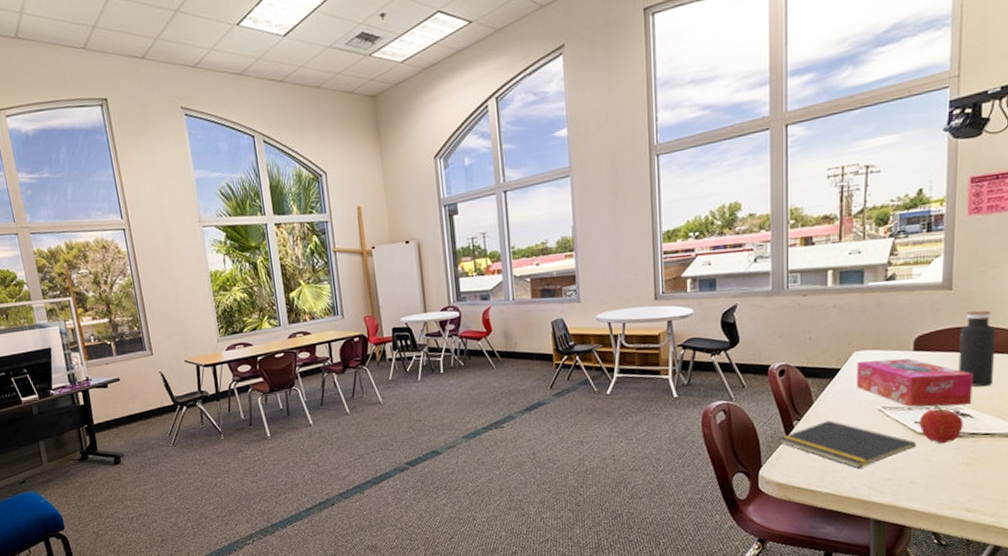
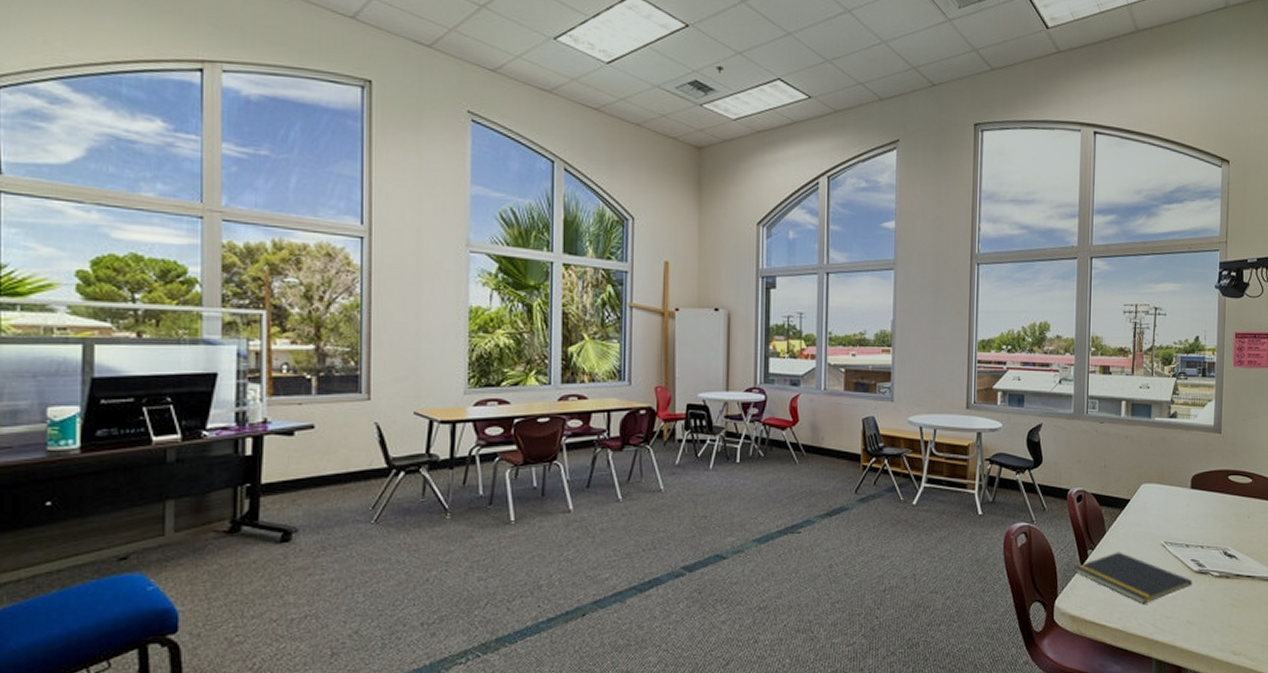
tissue box: present [857,358,973,407] -> none [1144,494,1238,546]
fruit: present [919,405,964,443] -> none [1195,544,1230,583]
water bottle: present [958,310,997,387] -> none [1226,455,1256,530]

